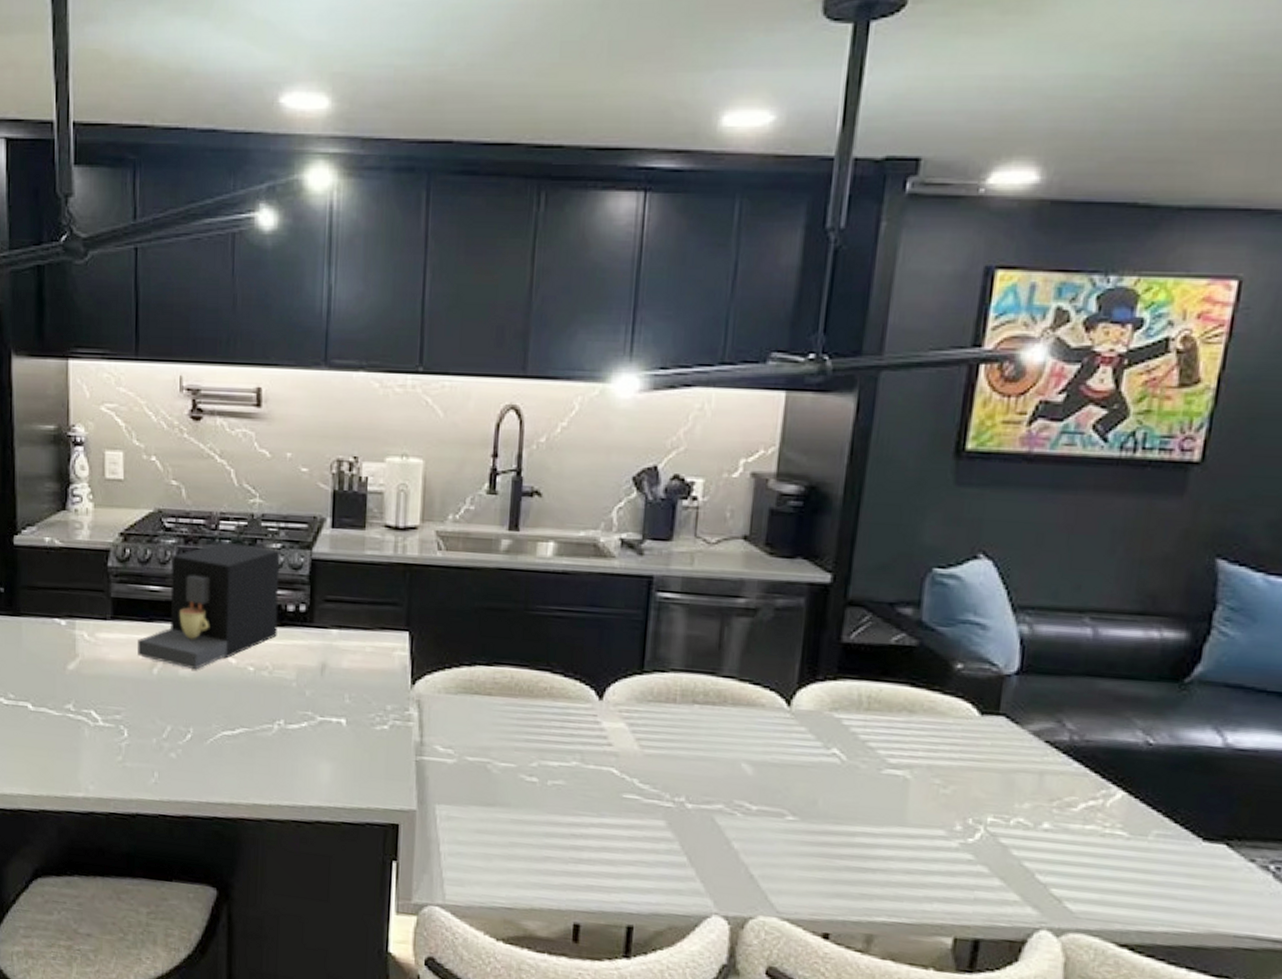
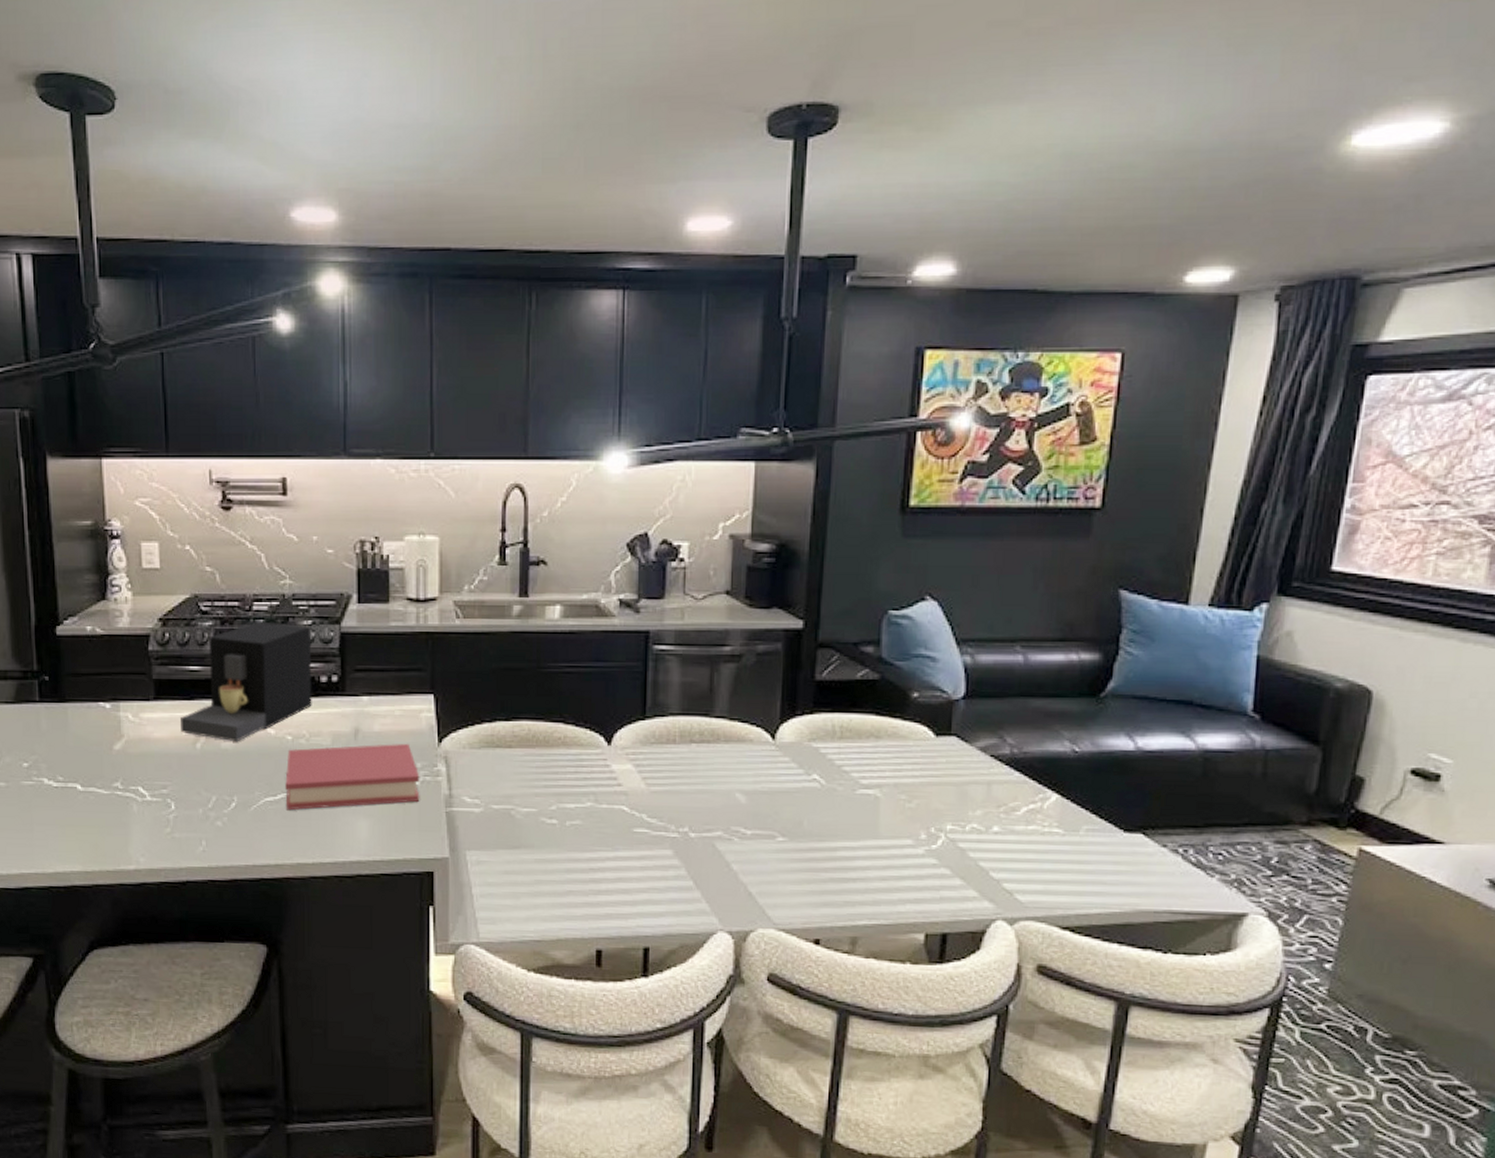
hardback book: none [244,681,390,748] -> present [285,743,420,811]

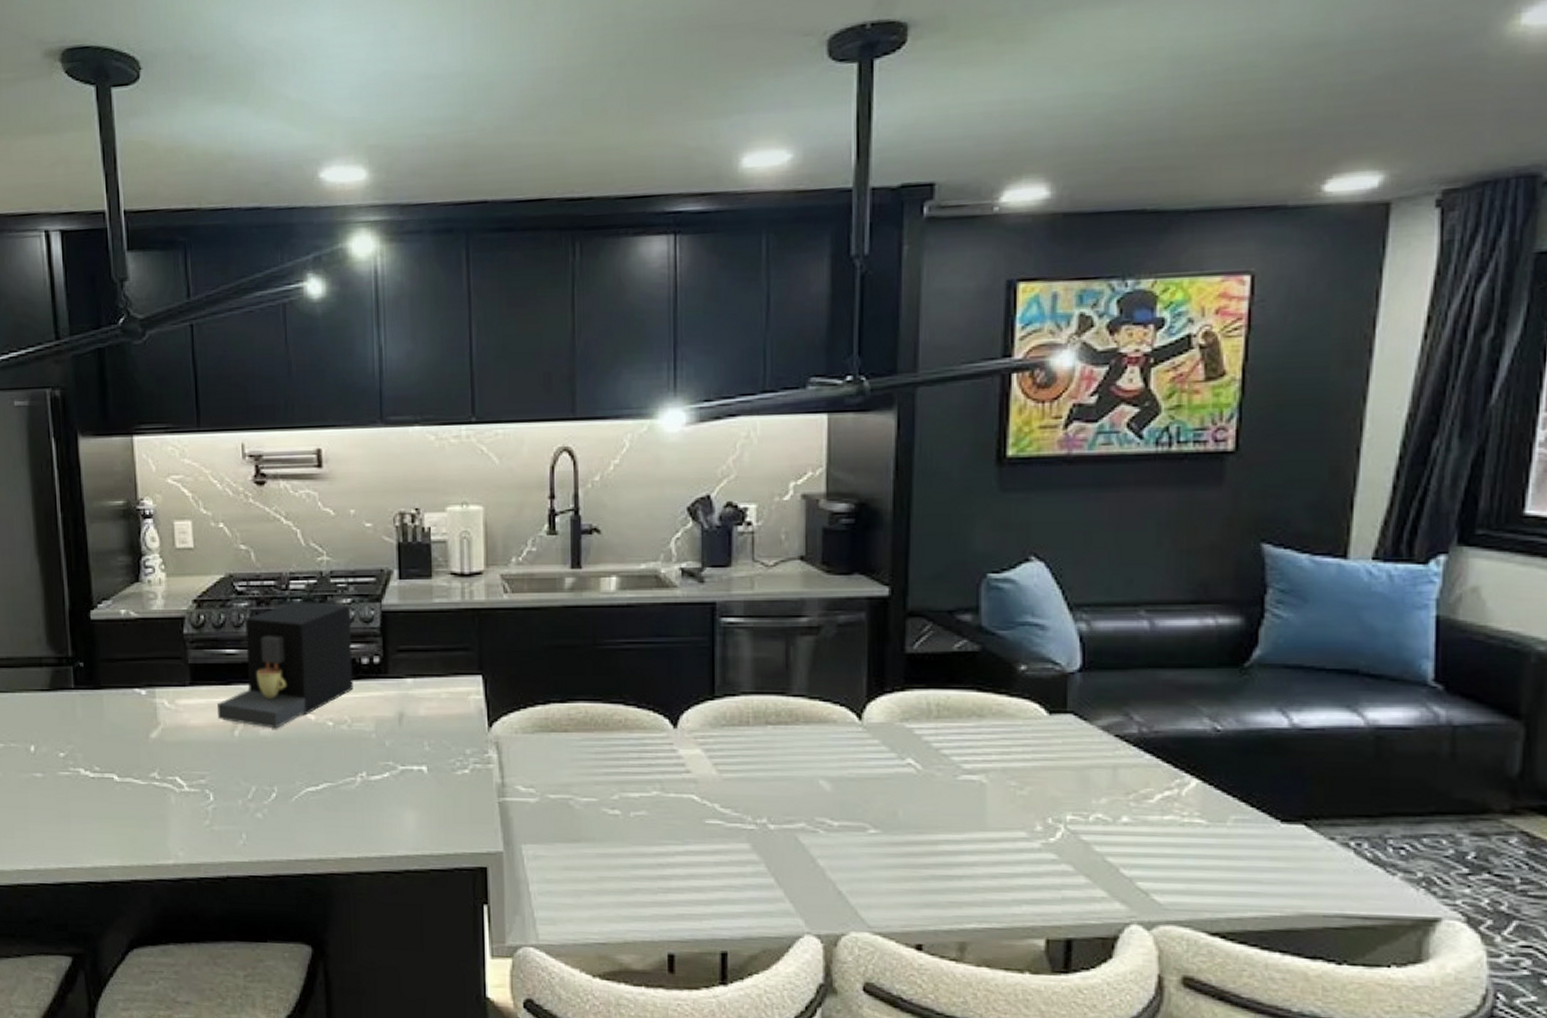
hardback book: present [285,743,420,811] -> none [327,728,470,801]

